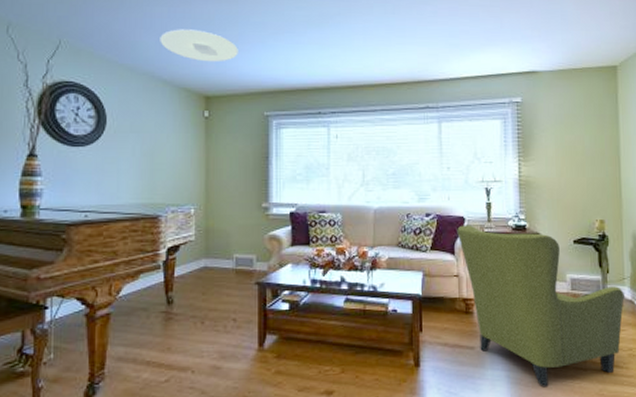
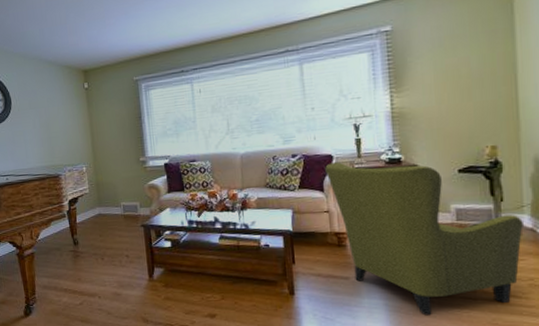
ceiling light: present [160,29,238,62] -> none [42,12,106,40]

